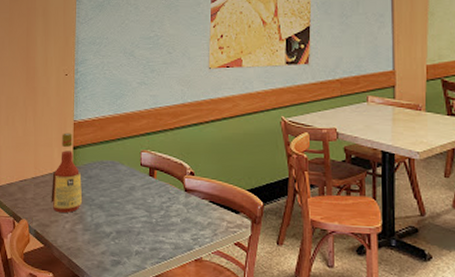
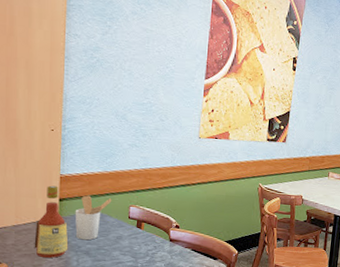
utensil holder: none [88,141,123,192] -> present [75,195,112,241]

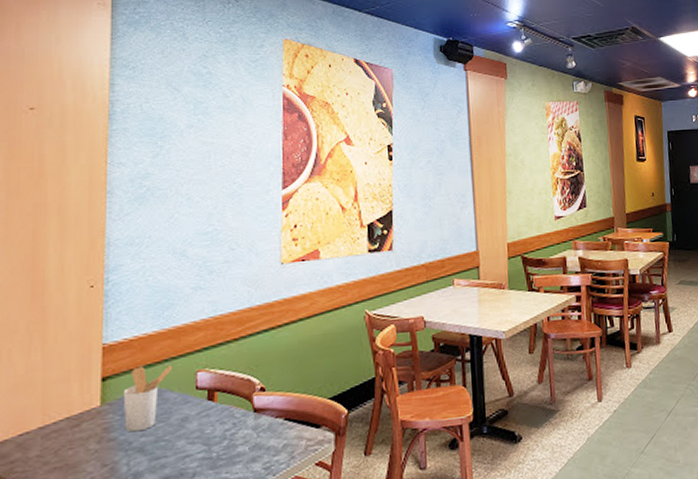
bottle: present [34,185,69,258] -> none [67,360,115,468]

